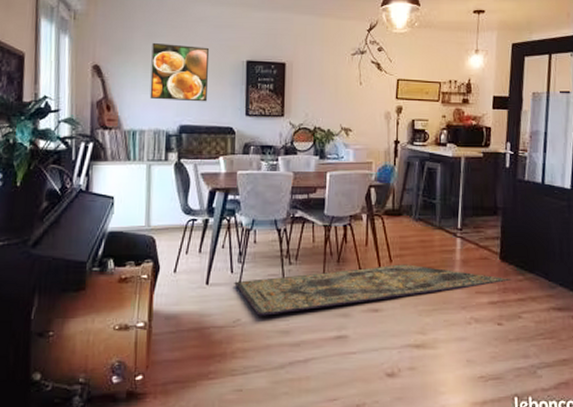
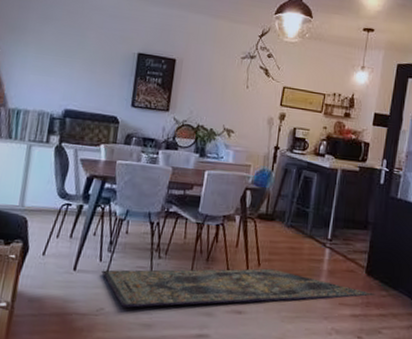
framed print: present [150,42,210,102] -> none [38,25,103,89]

